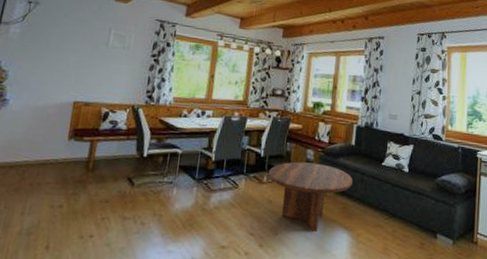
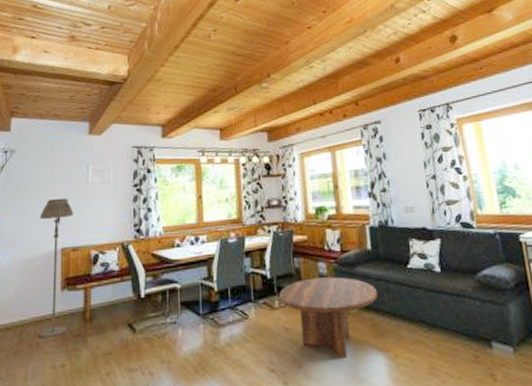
floor lamp: none [40,54,90,181] -> present [38,198,73,339]

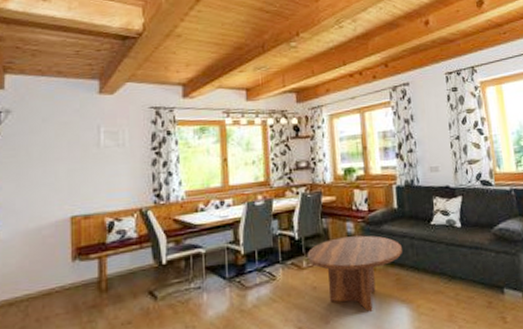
floor lamp: present [38,198,73,339] -> none [43,162,84,312]

